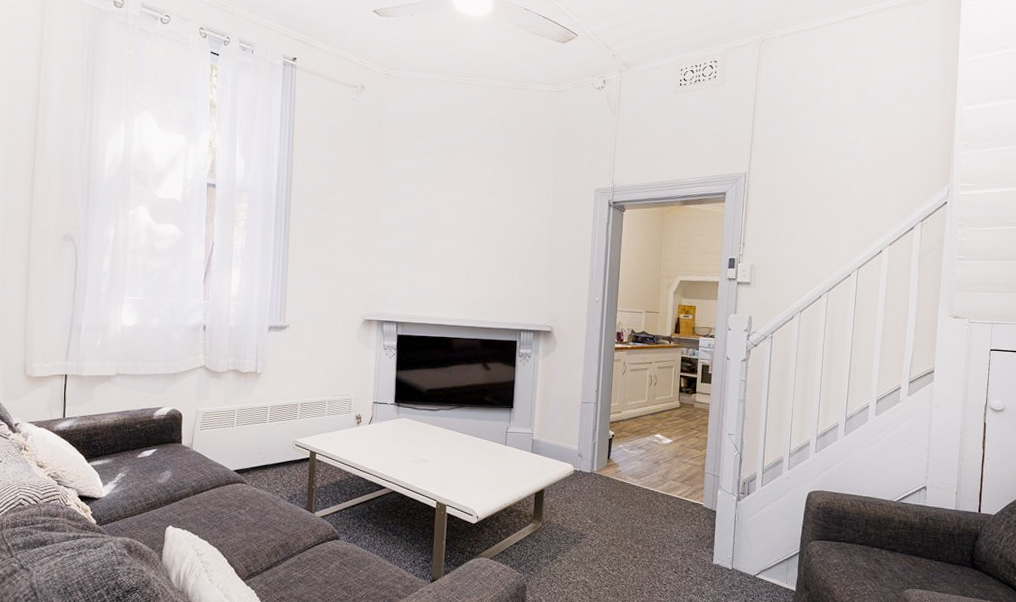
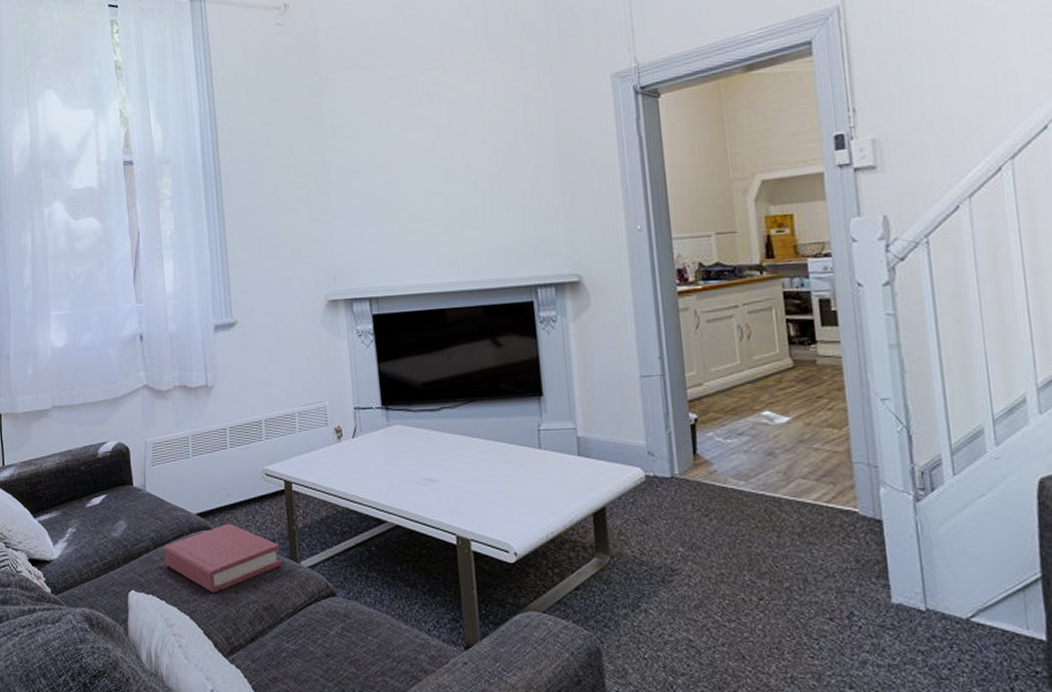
hardback book: none [201,479,300,532] -> present [163,523,281,593]

